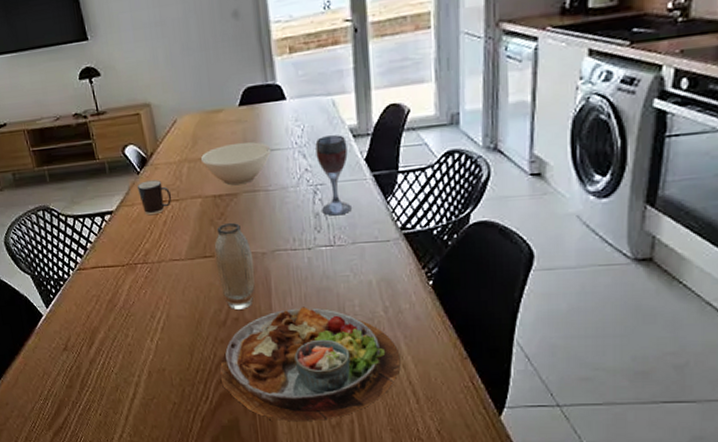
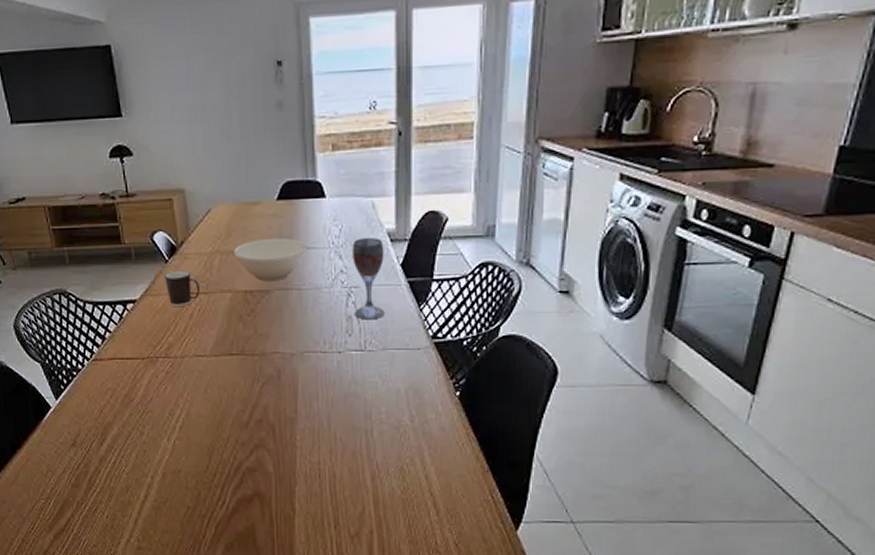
vase: present [213,223,255,310] -> none [240,321,282,411]
food platter: present [219,306,401,422] -> none [238,411,423,531]

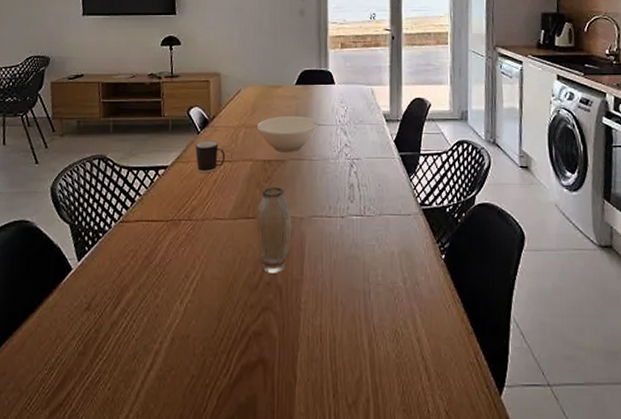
vase: none [240,321,282,411] -> present [255,187,292,273]
cup: present [352,238,384,320] -> none [355,118,381,188]

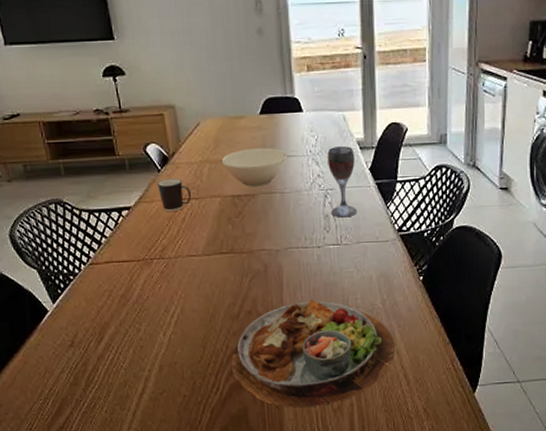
food platter: none [244,274,415,400] -> present [231,300,395,408]
vase: present [255,187,292,273] -> none [230,222,269,303]
cup: none [355,118,381,188] -> present [327,146,357,218]

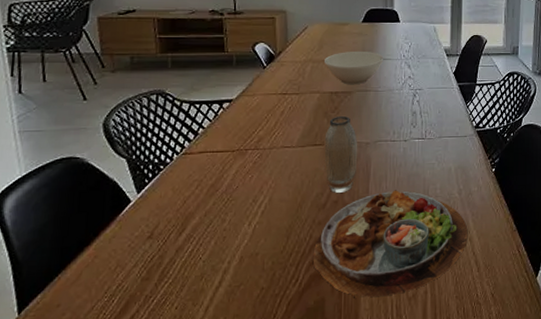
mug: present [156,178,192,212] -> none [260,75,293,106]
vase: none [230,222,269,303] -> present [323,116,358,193]
cup: present [327,146,357,218] -> none [418,53,442,115]

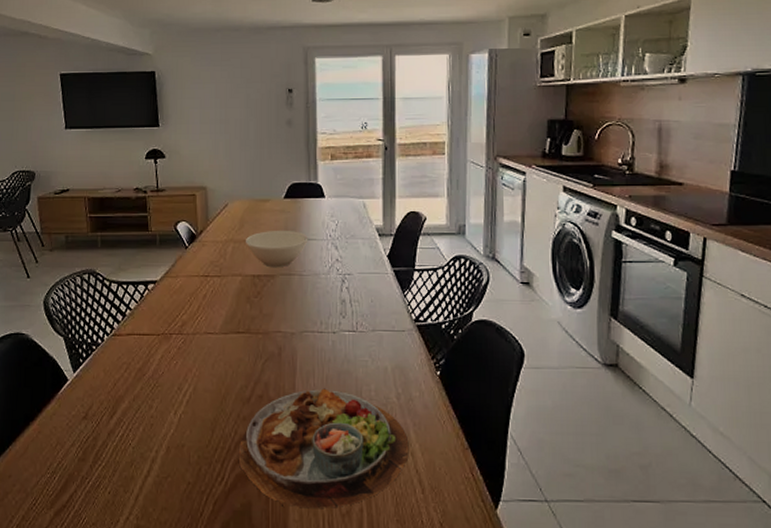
vase: present [323,116,358,193] -> none [246,302,283,387]

